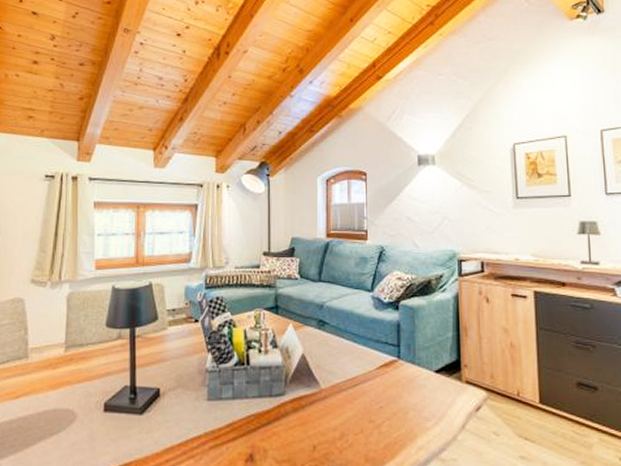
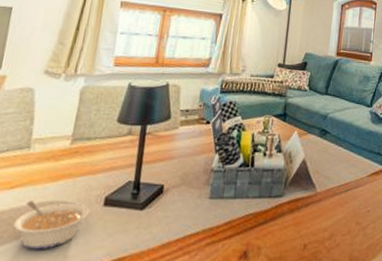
legume: none [23,409,91,457] -> present [13,201,90,250]

